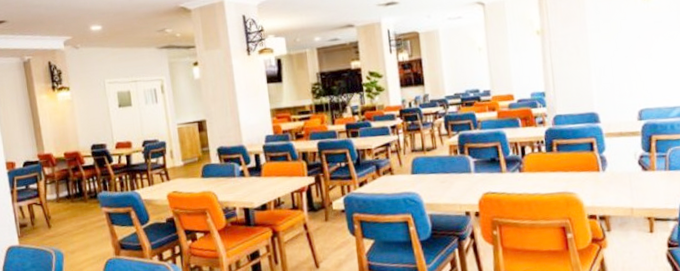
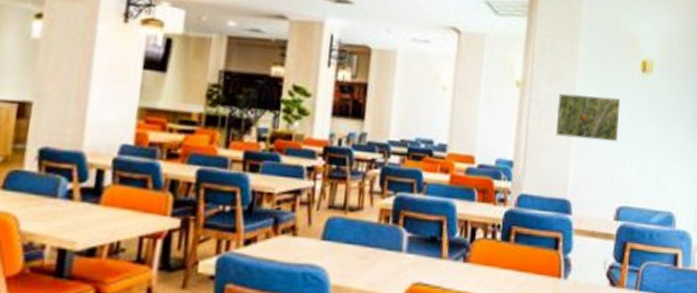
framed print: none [573,25,631,66] -> present [556,93,621,142]

